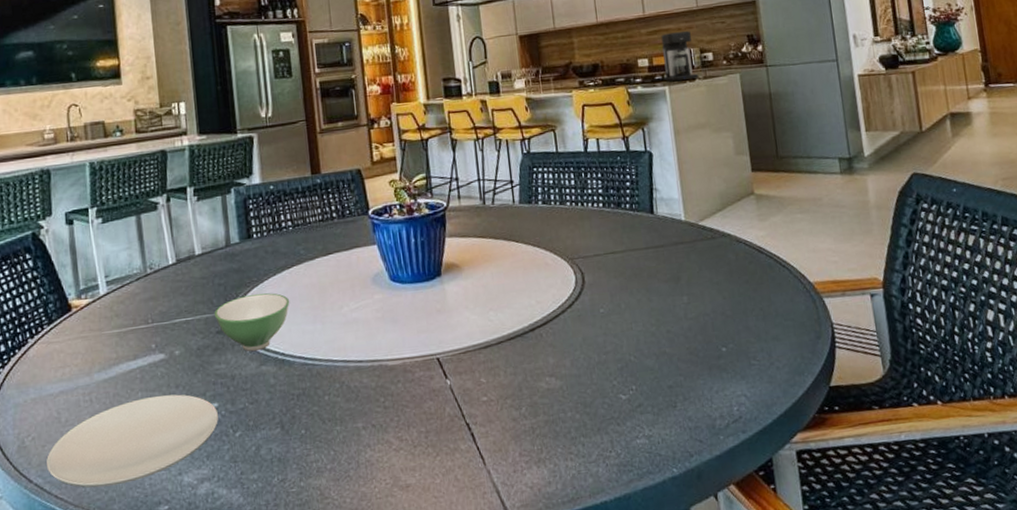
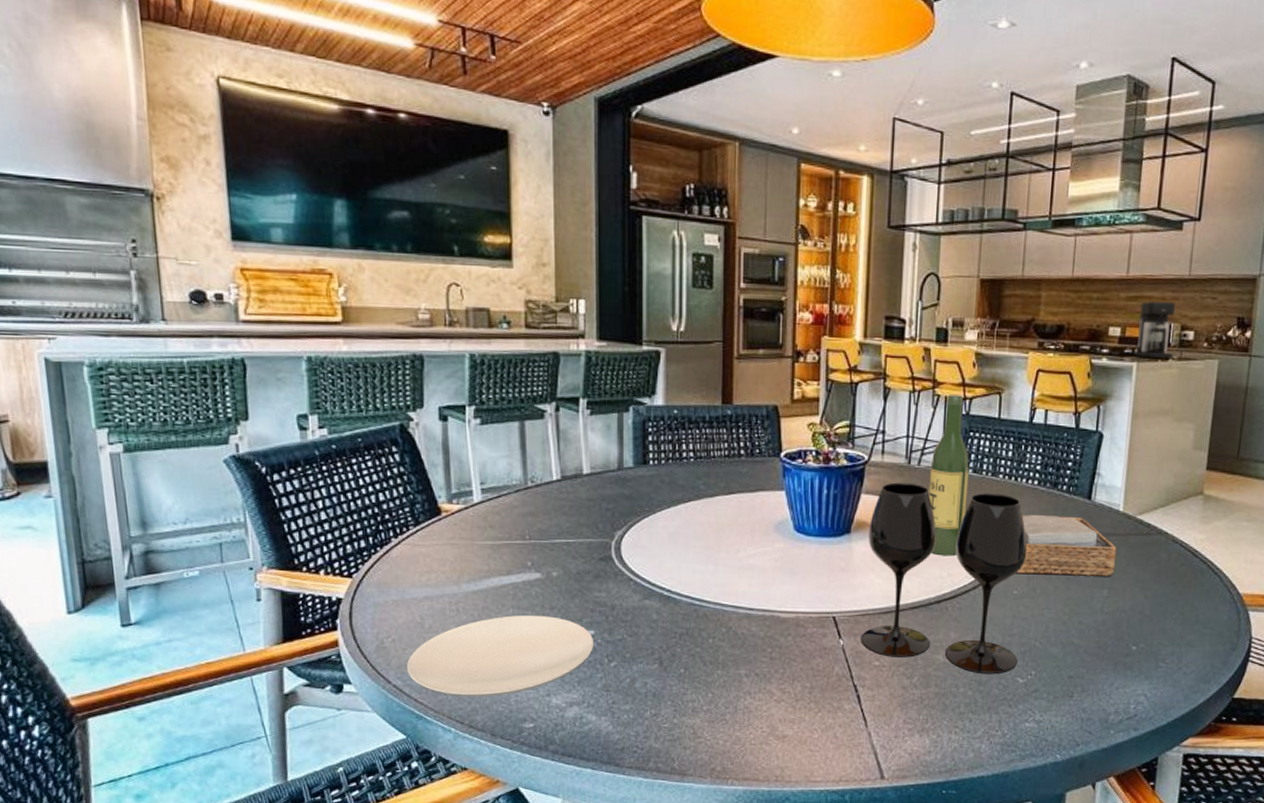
bowl: present [214,293,290,352] -> none [598,524,683,584]
wine glass: none [457,219,617,396] -> present [860,482,1028,675]
wine bottle: none [503,136,543,286] -> present [928,395,970,556]
napkin holder: none [594,231,690,293] -> present [1016,515,1117,578]

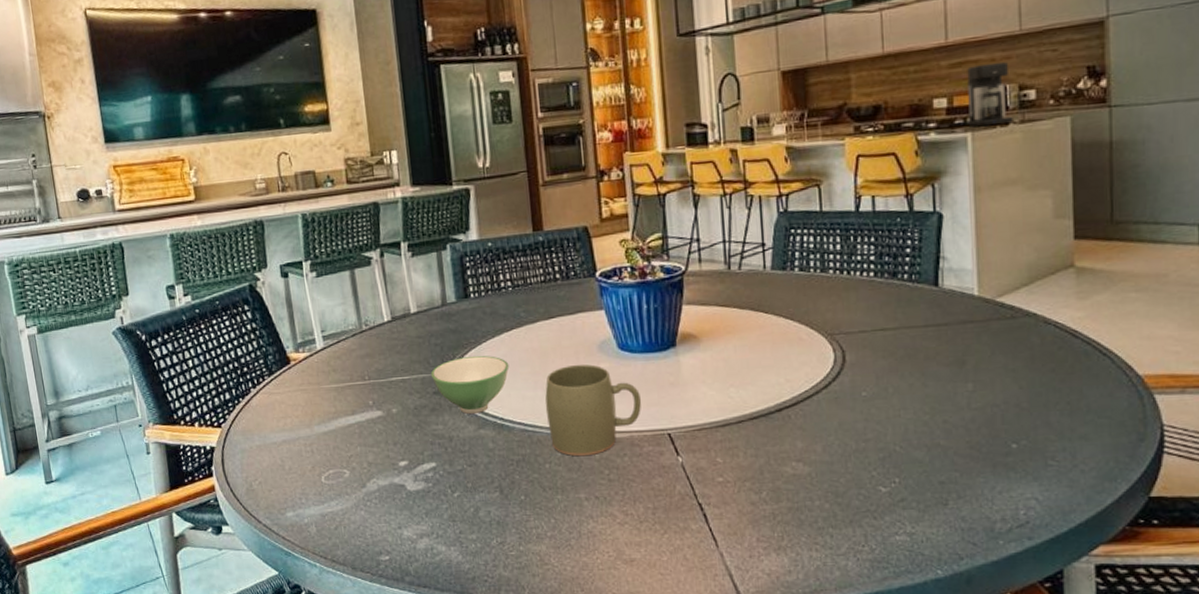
plate: present [407,614,593,698] -> none [273,451,437,533]
bowl: none [598,524,683,584] -> present [430,355,510,415]
mug: none [715,543,812,634] -> present [545,364,642,457]
wine glass: present [860,482,1028,675] -> none [694,288,877,485]
wine bottle: present [928,395,970,556] -> none [752,192,797,362]
napkin holder: present [1016,515,1117,578] -> none [860,306,978,374]

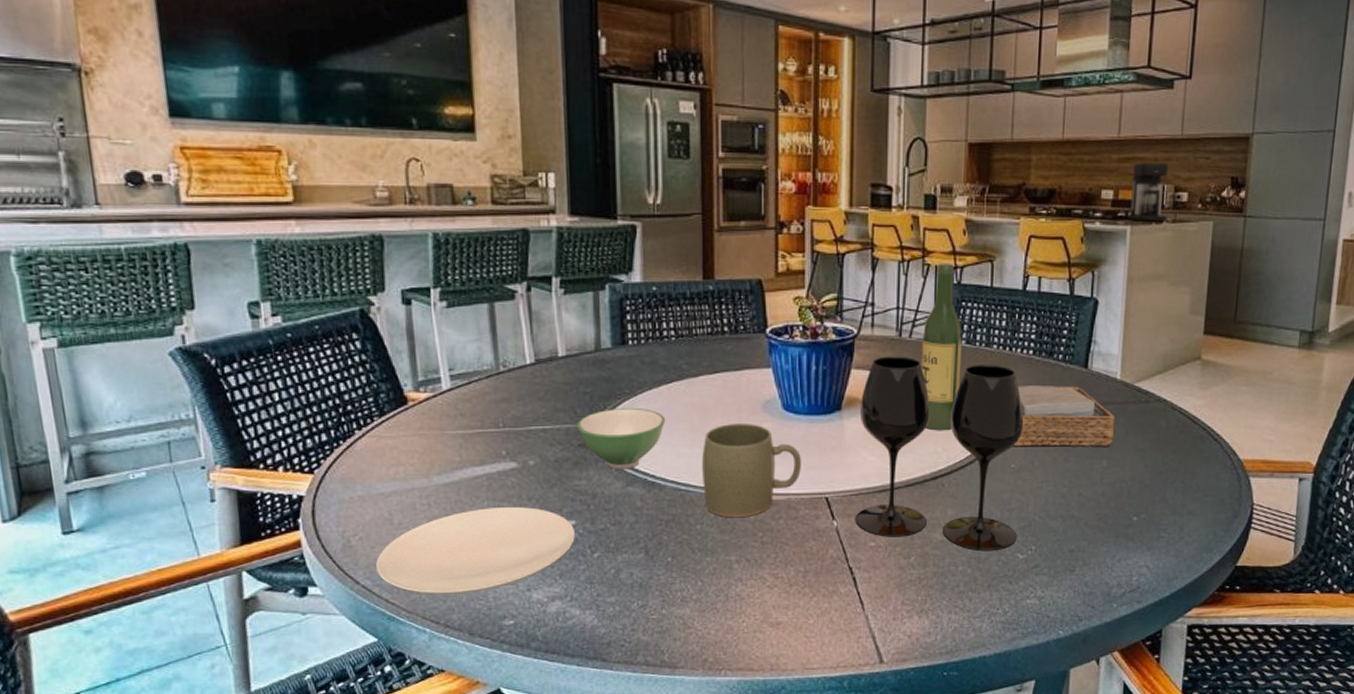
plate: none [273,451,437,533] -> present [376,506,575,596]
wine glass: none [694,288,877,485] -> present [855,356,1024,552]
wine bottle: none [752,192,797,362] -> present [921,264,962,431]
napkin holder: none [860,306,978,374] -> present [1013,386,1115,448]

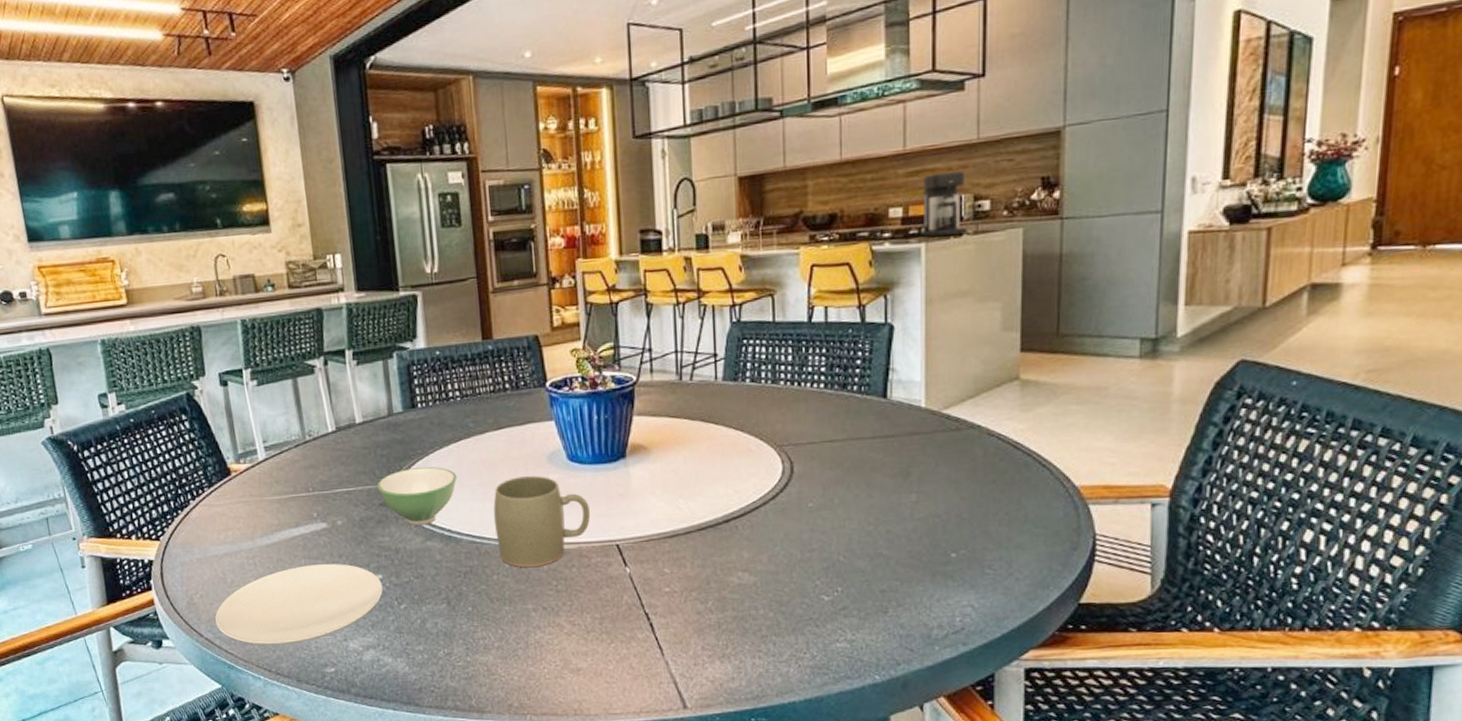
wine glass: present [855,356,1024,552] -> none [644,399,821,594]
wine bottle: present [921,264,962,431] -> none [703,302,748,473]
napkin holder: present [1013,386,1115,448] -> none [809,418,923,485]

